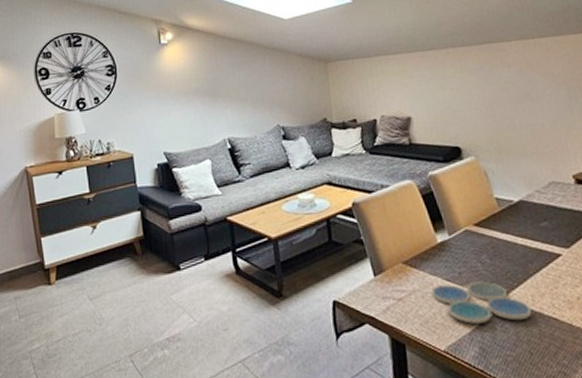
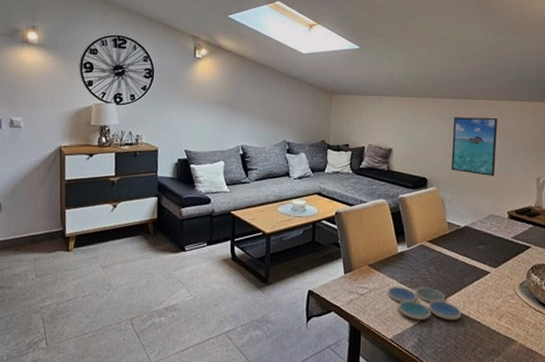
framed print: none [484,61,549,134] -> present [451,117,498,176]

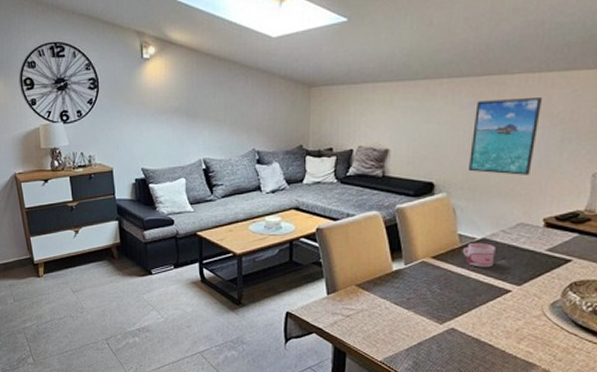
drink coaster: present [388,286,461,321] -> none [379,307,469,344]
mug: none [451,230,476,252] -> present [462,243,496,268]

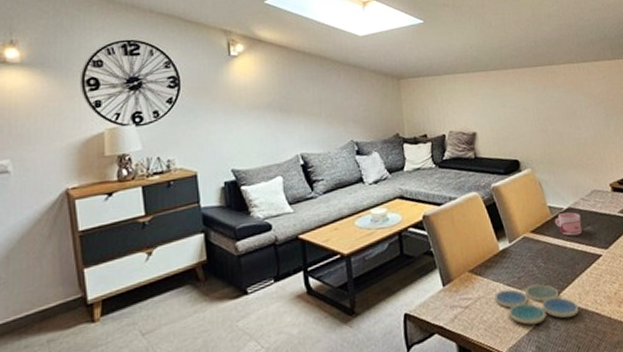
drink coaster: none [379,307,469,344] -> present [494,284,579,325]
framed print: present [469,97,543,175] -> none [538,83,590,148]

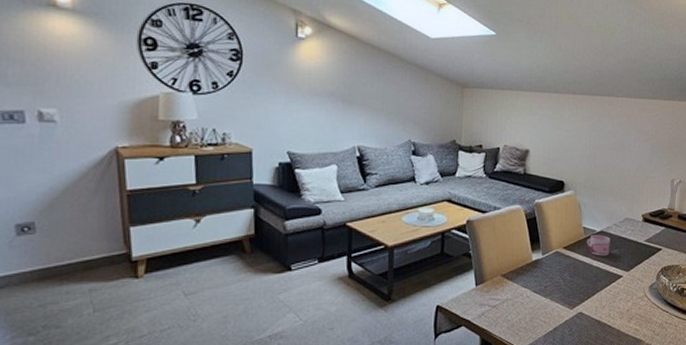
drink coaster: present [494,284,579,325] -> none [521,294,593,328]

